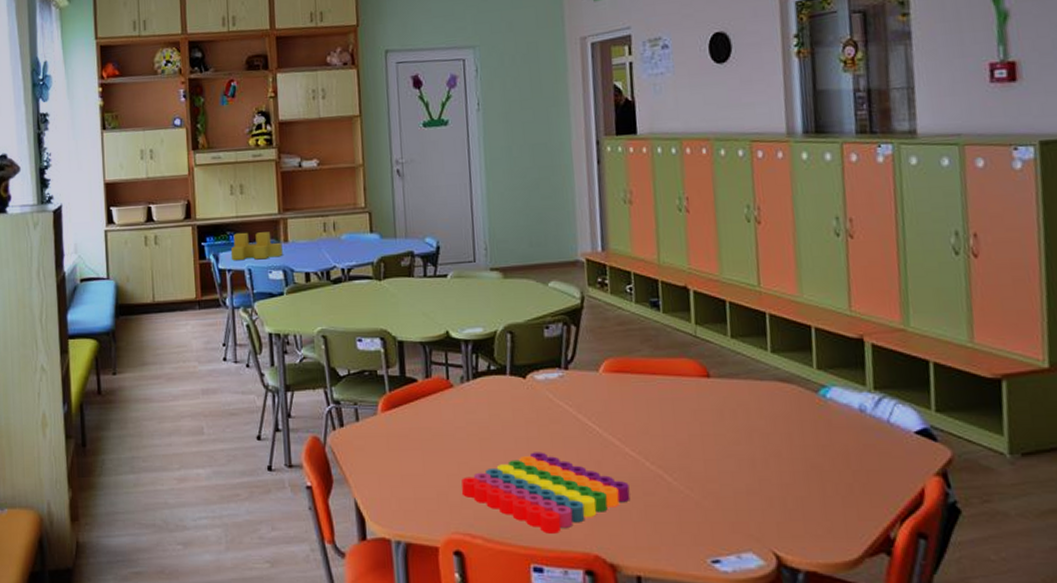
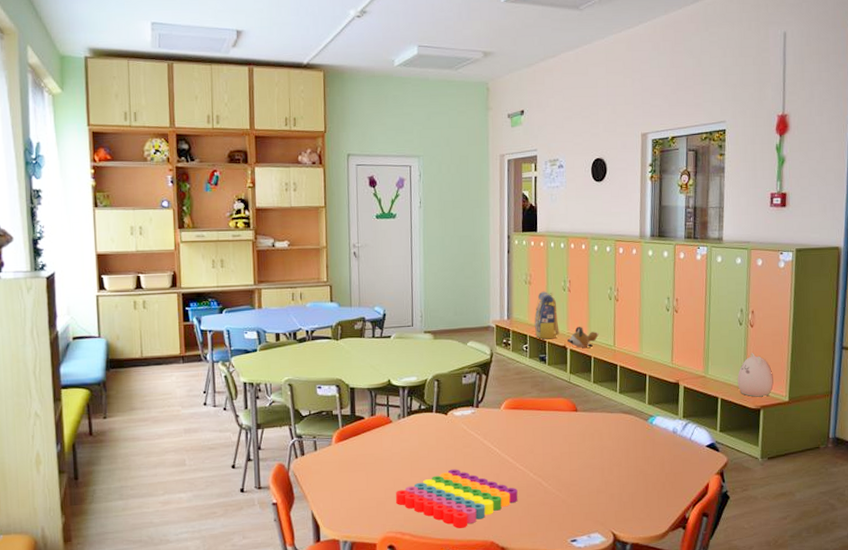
toy blocks: present [231,232,283,261] -> none [212,299,257,323]
backpack: none [639,212,677,278] -> present [534,291,559,340]
plush toy: none [689,259,735,289] -> present [567,326,599,348]
plush toy: none [957,295,1021,361] -> present [737,353,774,397]

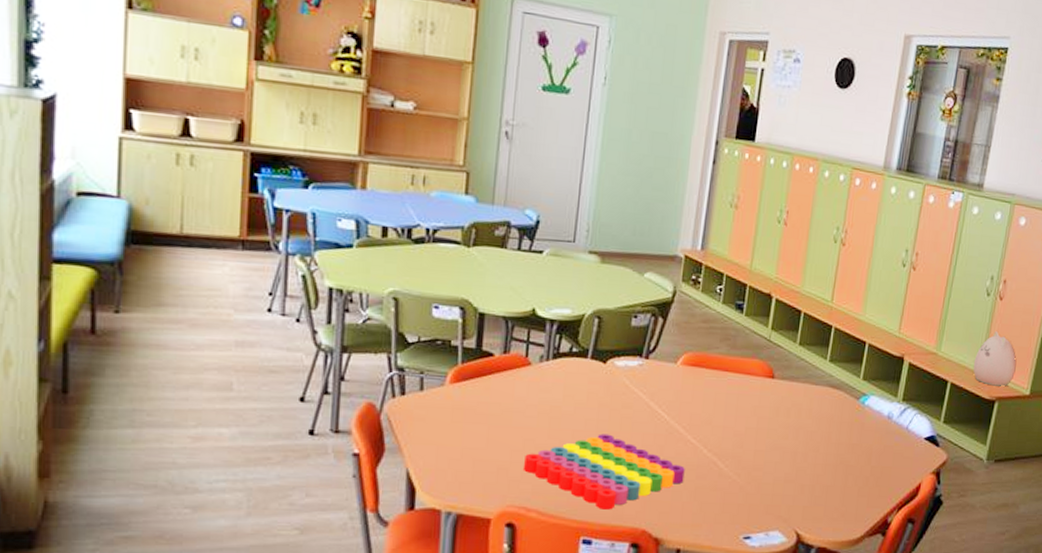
backpack: present [534,291,559,340] -> none [734,219,767,283]
plush toy: present [567,326,599,348] -> none [774,270,815,300]

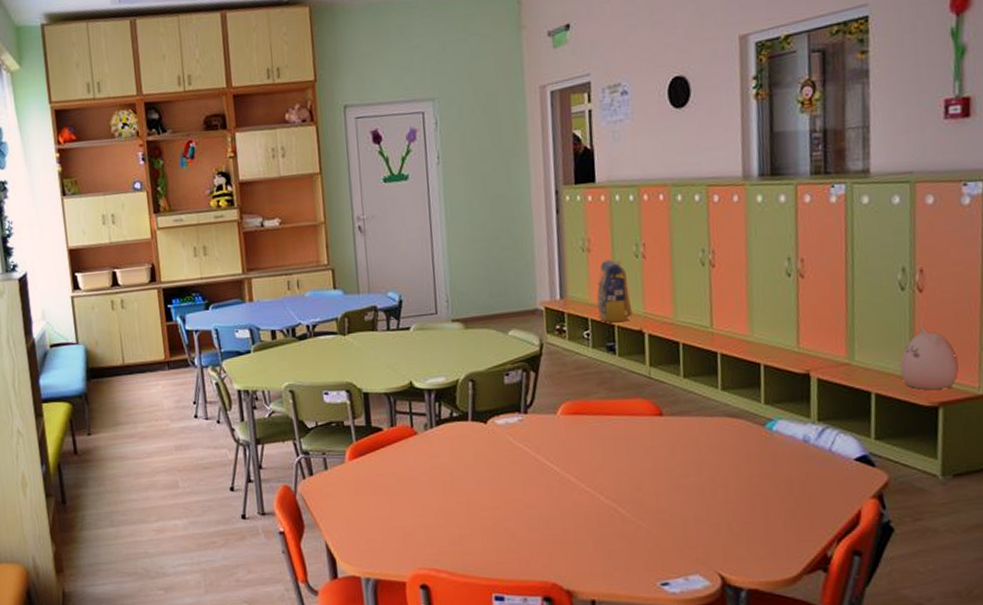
toy blocks: present [523,433,685,510] -> none [426,491,586,566]
backpack: none [734,219,767,283] -> present [596,259,633,323]

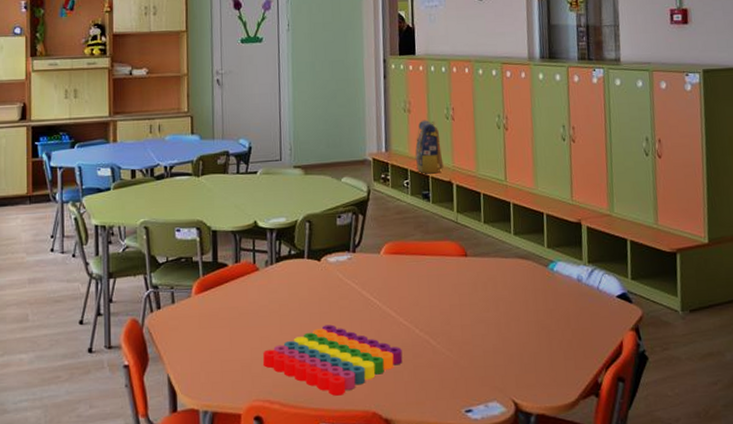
toy blocks: none [426,491,586,566] -> present [262,324,403,396]
plush toy: present [899,328,959,390] -> none [647,187,690,239]

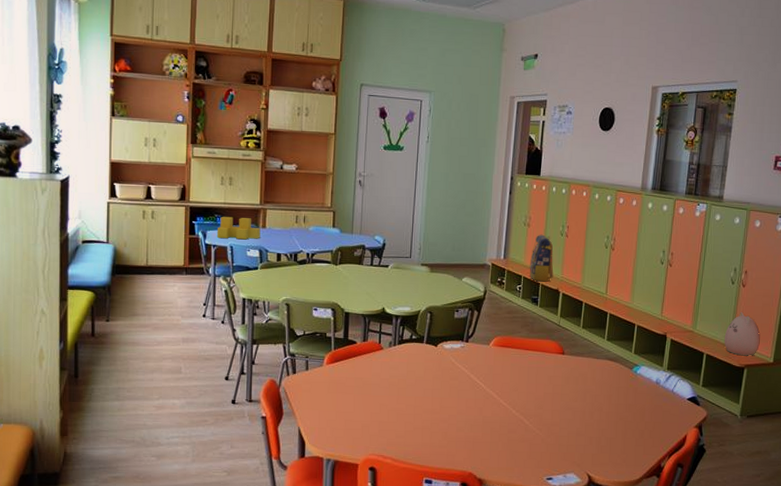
toy blocks: none [63,133,112,159] -> present [217,216,261,240]
toy blocks: present [262,324,403,396] -> none [380,399,499,457]
plush toy: none [647,187,690,239] -> present [724,312,760,356]

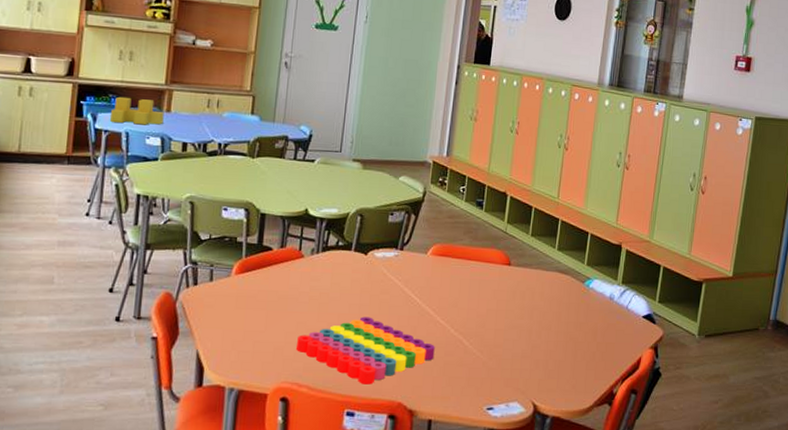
toy blocks: none [380,399,499,457] -> present [295,316,435,385]
backpack: present [529,234,554,282] -> none [474,130,502,184]
plush toy: present [724,312,760,356] -> none [682,221,719,269]

